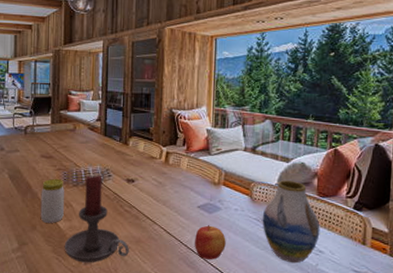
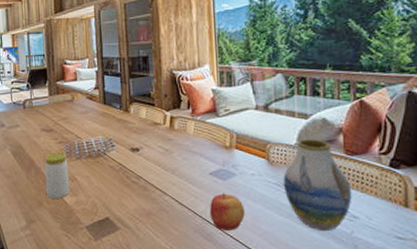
candle holder: present [64,175,129,263] -> none [72,146,140,239]

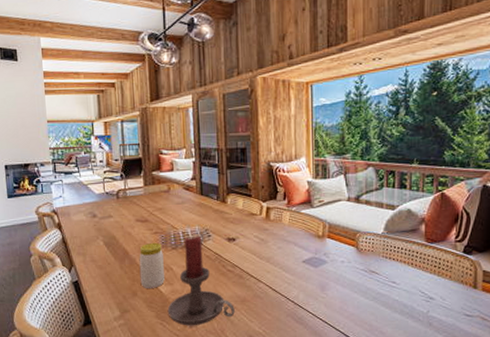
candle holder: none [72,146,140,239] -> present [167,237,235,326]
apple: present [209,192,245,230] -> none [301,278,334,314]
vase: present [283,139,352,232] -> none [370,228,430,312]

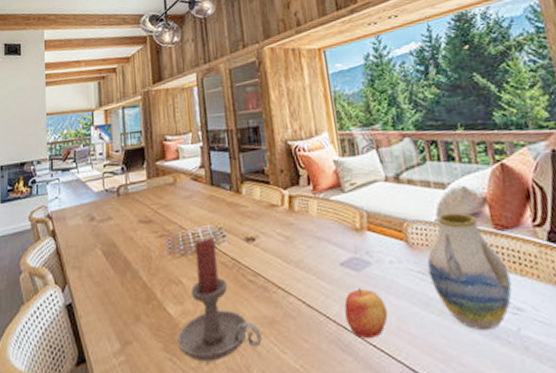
jar: present [139,242,165,288] -> none [142,248,173,310]
apple: none [301,278,334,314] -> present [344,287,388,338]
vase: none [370,228,430,312] -> present [427,212,512,331]

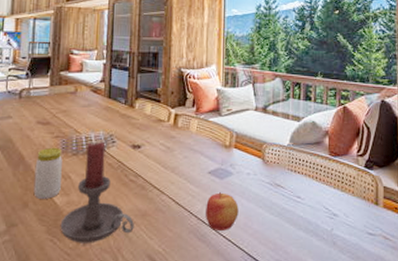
jar: none [142,248,173,310] -> present [33,147,62,199]
vase: present [427,212,512,331] -> none [275,140,334,230]

